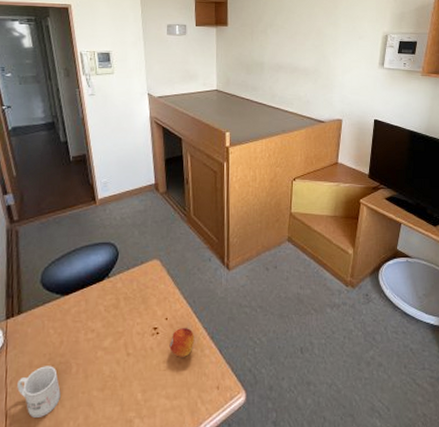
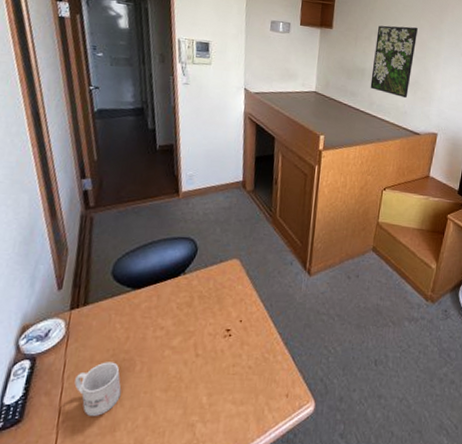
fruit: present [169,328,195,357] -> none [240,332,269,362]
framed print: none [270,15,312,87] -> present [370,25,418,98]

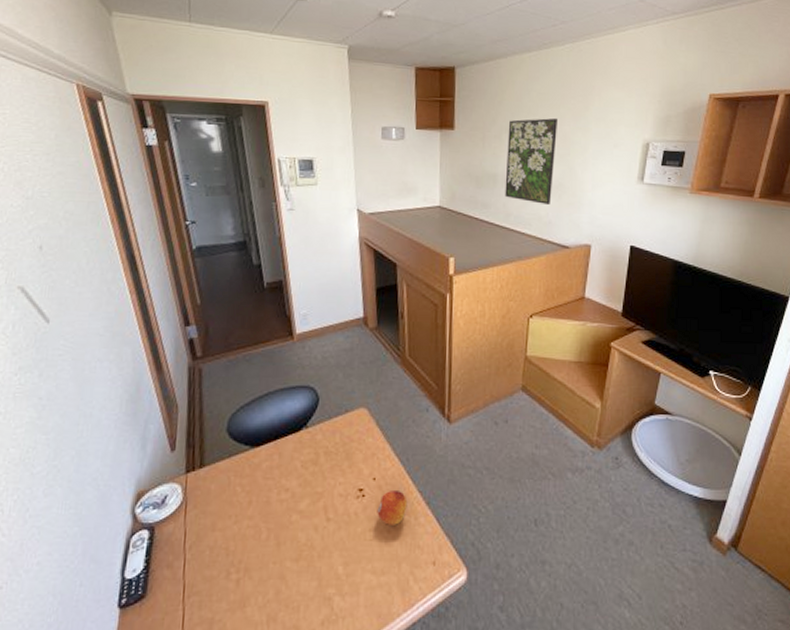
mug: present [74,362,122,416] -> none [197,529,248,590]
fruit: none [240,332,269,362] -> present [377,491,408,525]

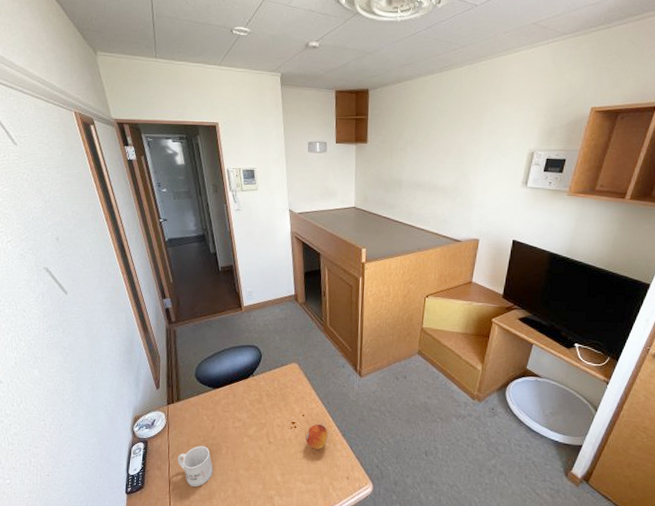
mug: none [197,529,248,590] -> present [178,446,213,487]
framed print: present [505,117,557,204] -> none [408,131,455,205]

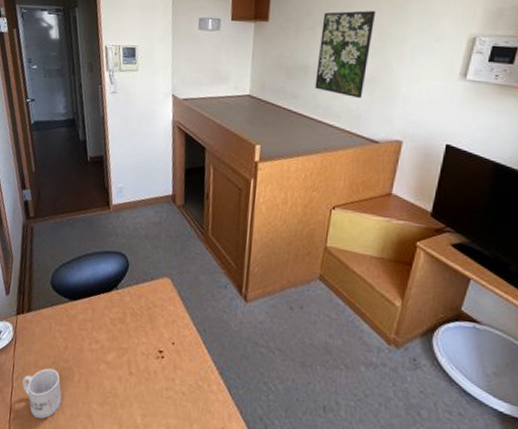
fruit: present [305,424,328,449] -> none [174,356,203,389]
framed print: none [408,131,455,205] -> present [314,10,375,98]

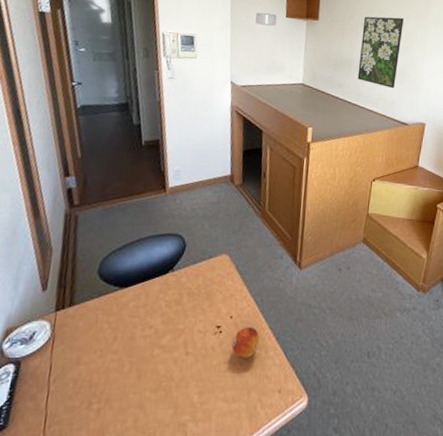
mug: present [22,368,62,419] -> none [61,363,110,419]
fruit: none [174,356,203,389] -> present [231,328,260,358]

